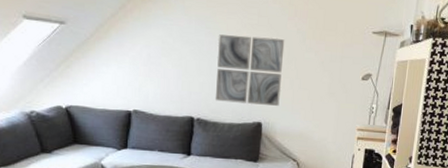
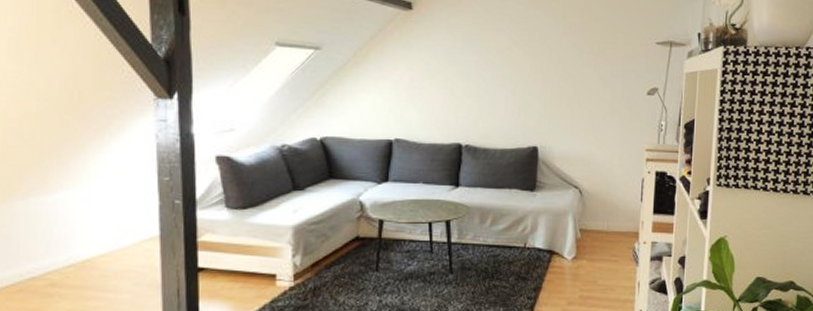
wall art: present [215,34,285,106] -> none [484,52,560,127]

